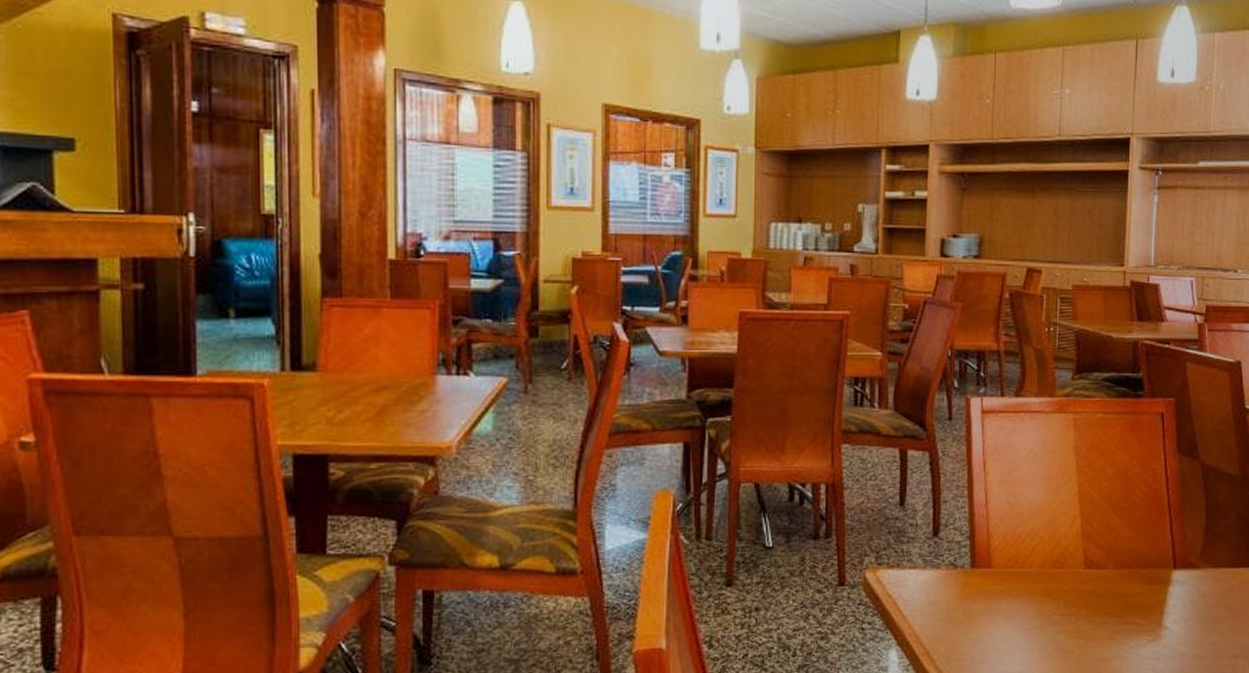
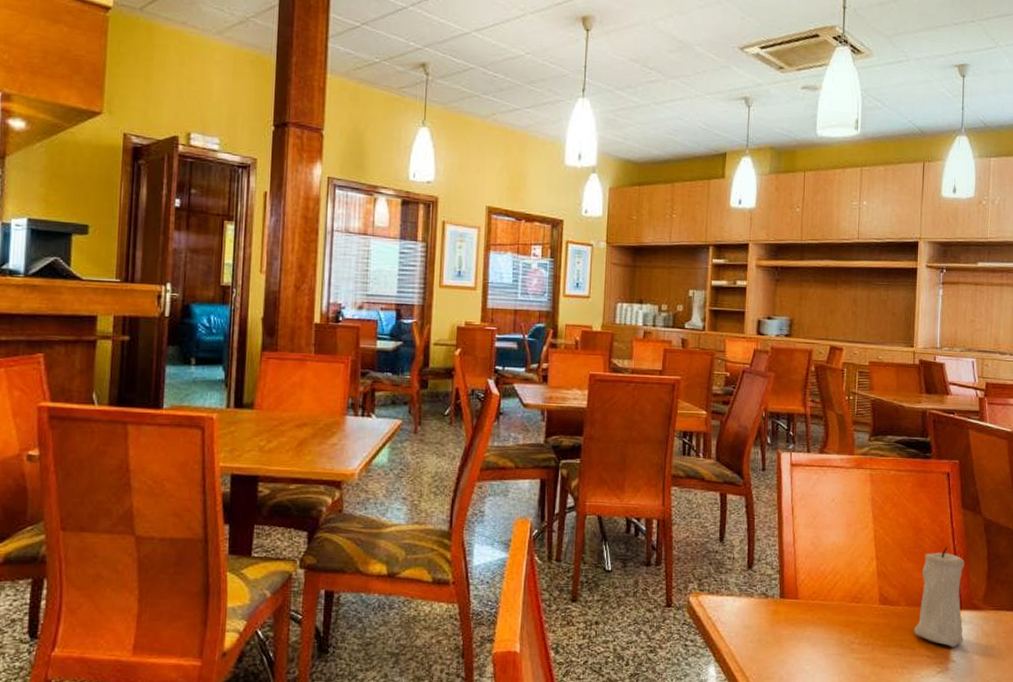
candle: none [1122,499,1180,613] -> present [913,547,964,648]

